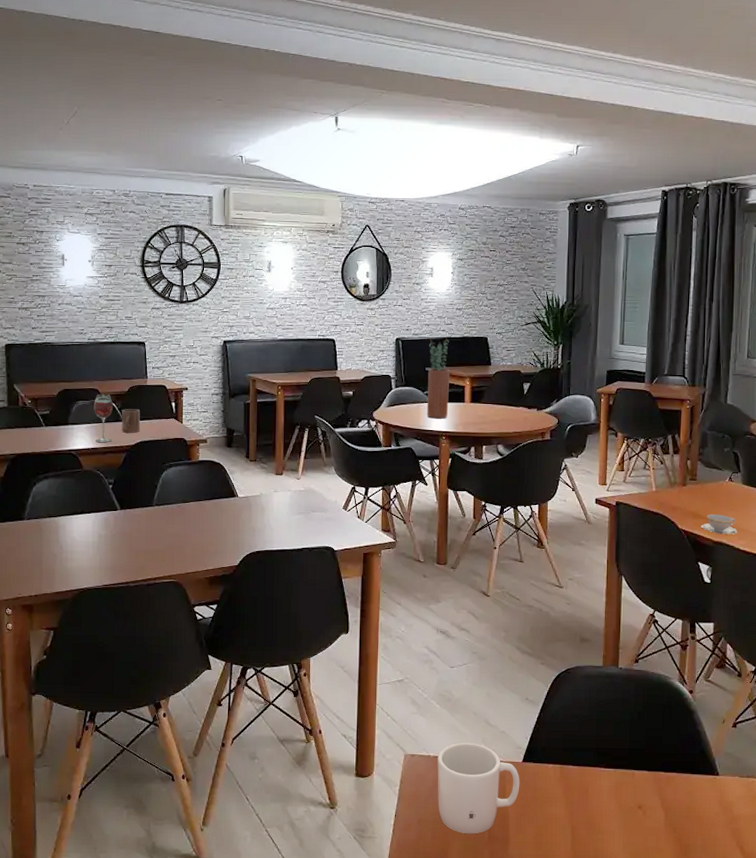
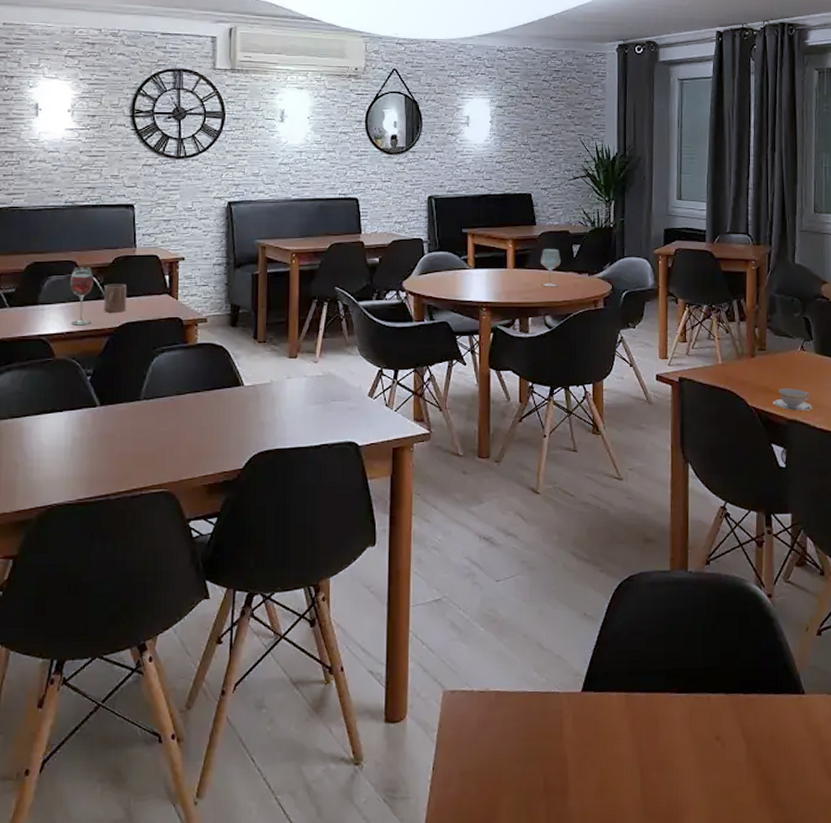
vase: present [427,336,450,419] -> none [464,193,490,288]
mug: present [437,742,520,835] -> none [482,671,580,786]
wine glass: none [494,386,513,420] -> present [540,249,561,287]

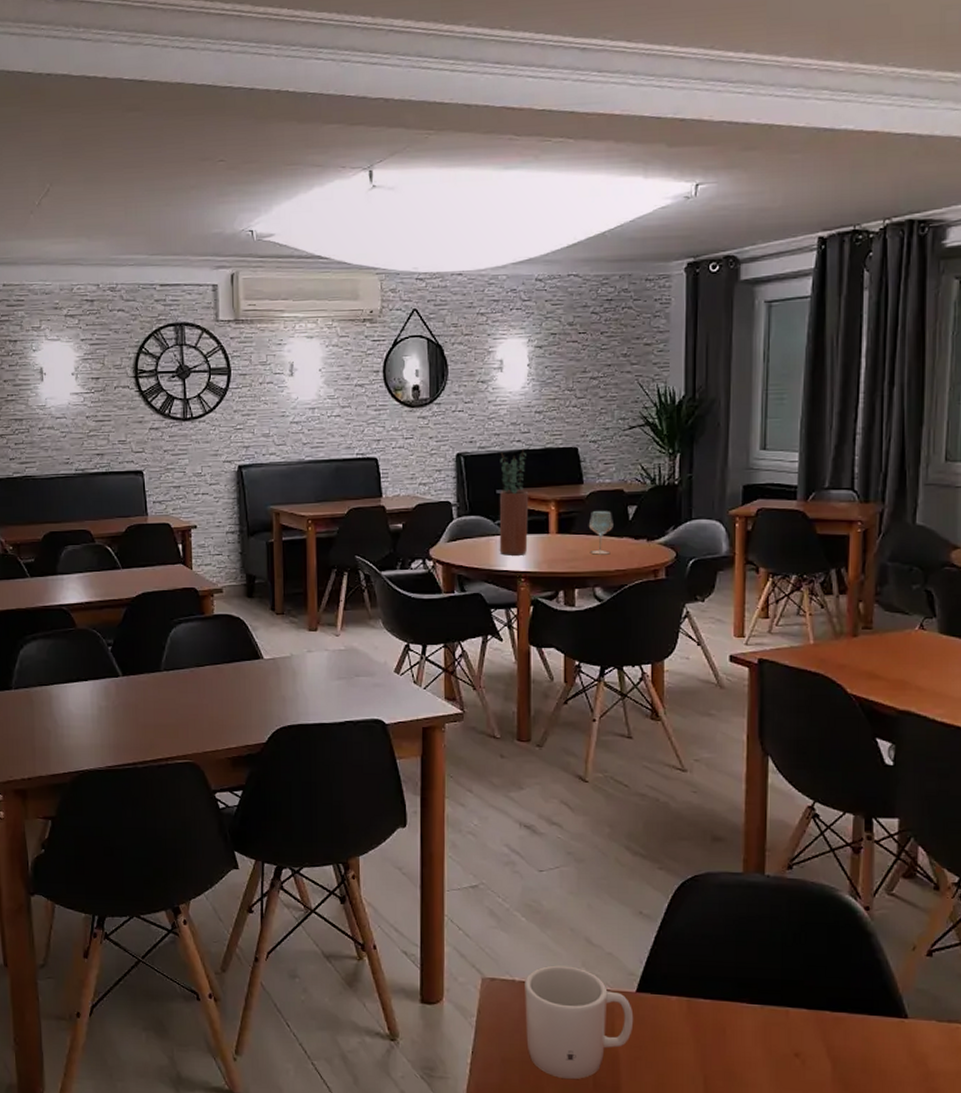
wineglass: present [70,267,93,326] -> none [86,536,108,596]
cup: present [103,284,127,313] -> none [118,553,142,583]
vase: none [464,193,490,288] -> present [499,448,529,556]
mug: none [482,671,580,786] -> present [525,965,634,1080]
teacup: present [772,388,813,411] -> none [879,674,933,701]

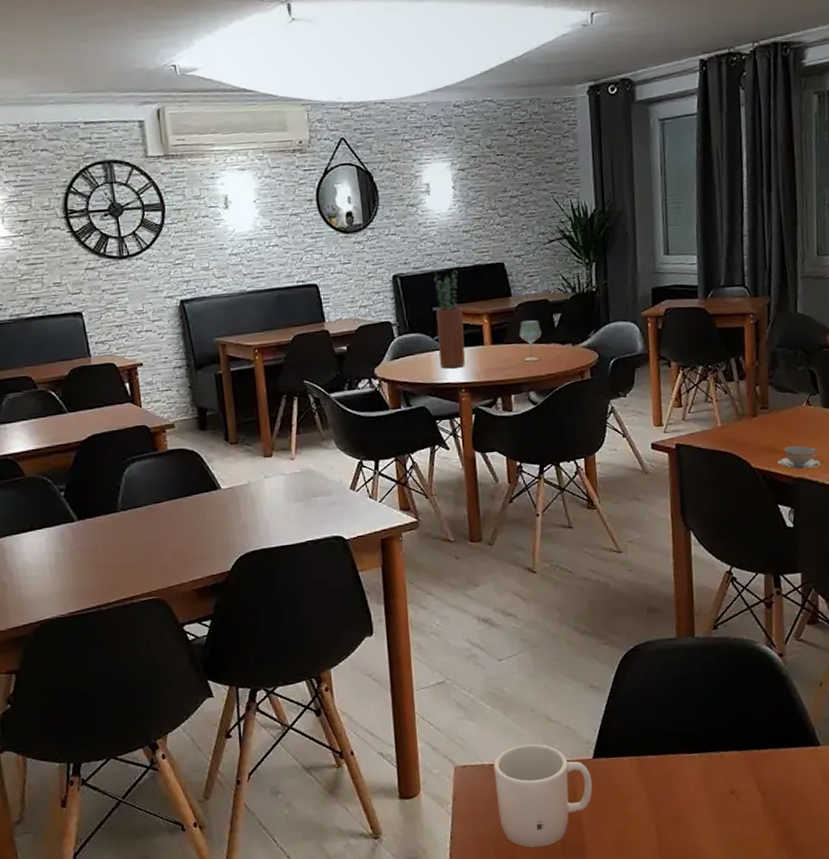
teacup: none [879,674,933,701] -> present [777,446,821,469]

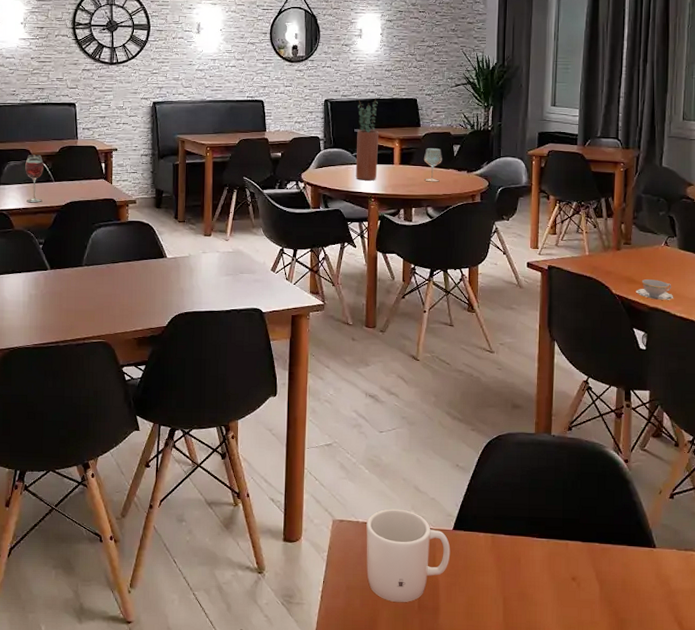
wineglass: none [28,381,56,442] -> present [25,154,44,203]

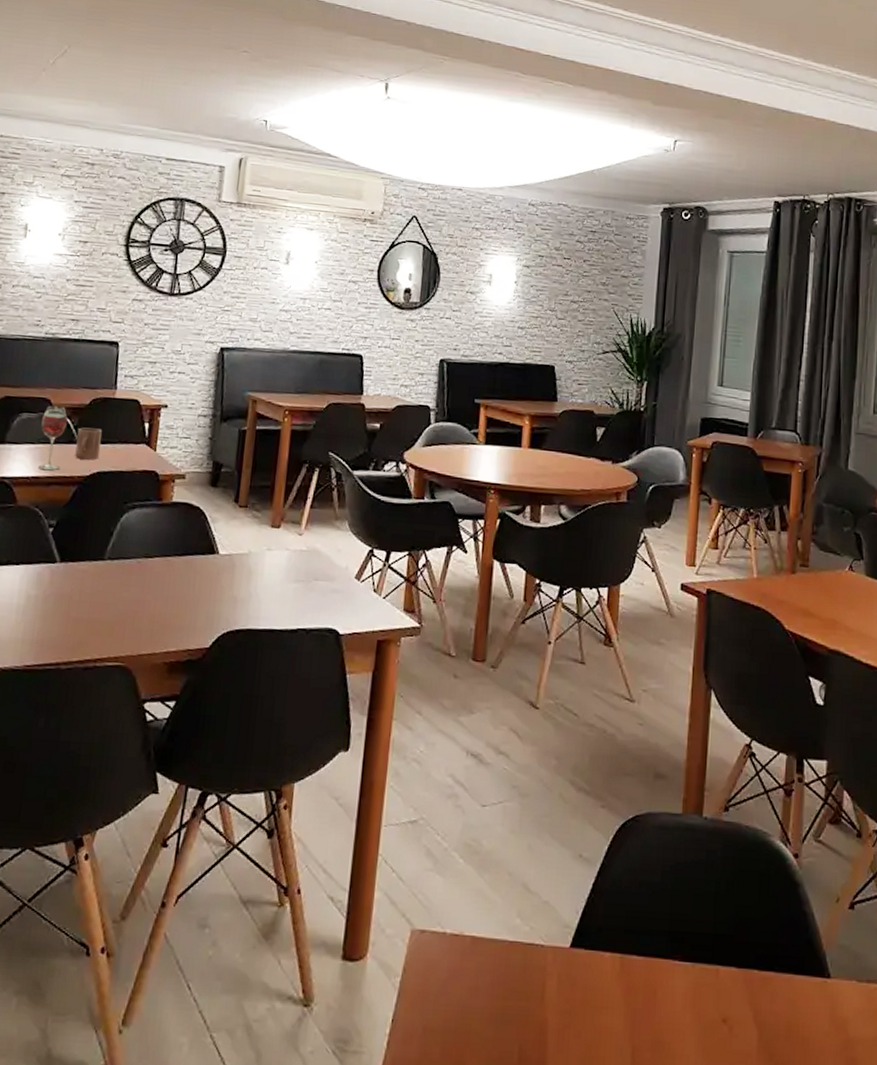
cup: none [52,169,71,193] -> present [75,427,102,460]
vase: present [355,98,379,181] -> none [472,361,506,467]
mug: present [366,509,451,603] -> none [451,915,566,1053]
wine glass: present [423,148,442,182] -> none [558,429,583,474]
teacup: present [635,279,674,300] -> none [812,613,859,642]

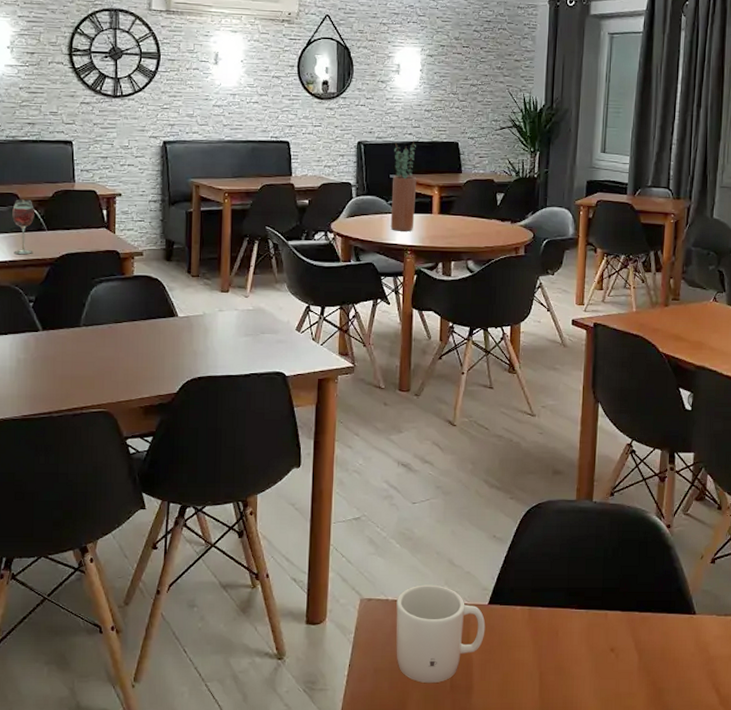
cup: present [75,427,102,460] -> none [44,216,67,244]
mug: none [451,915,566,1053] -> present [395,585,486,684]
vase: none [472,361,506,467] -> present [390,140,417,232]

